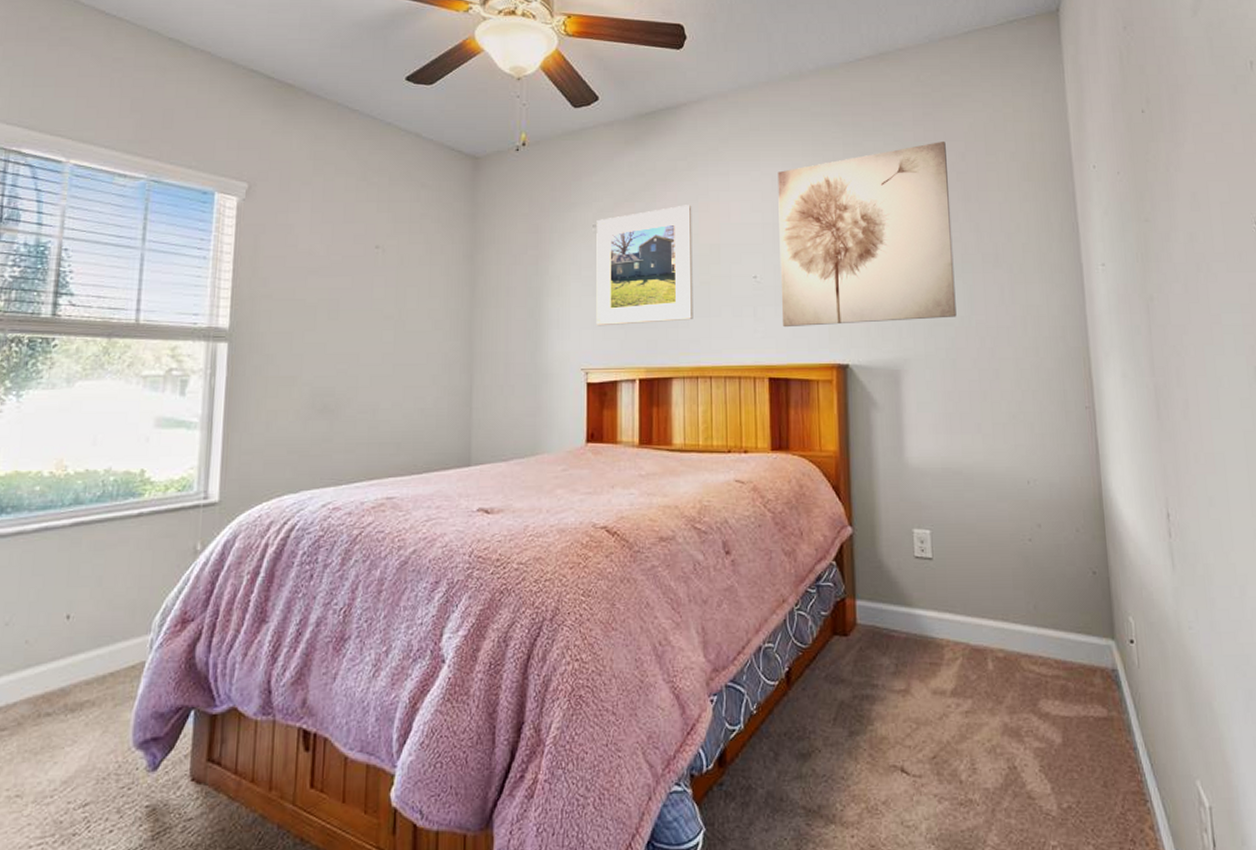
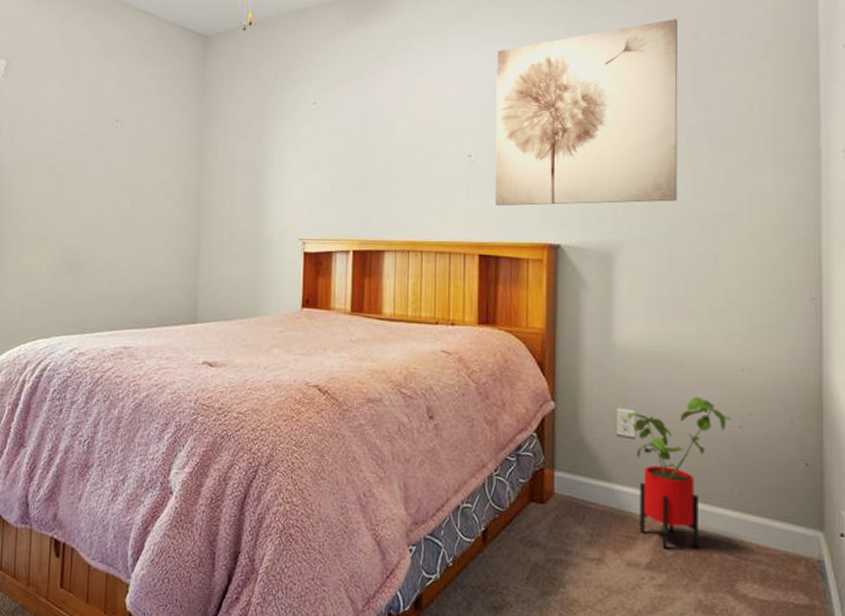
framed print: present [596,205,693,326] -> none [314,83,410,200]
house plant: none [923,511,1021,673] -> present [627,396,731,550]

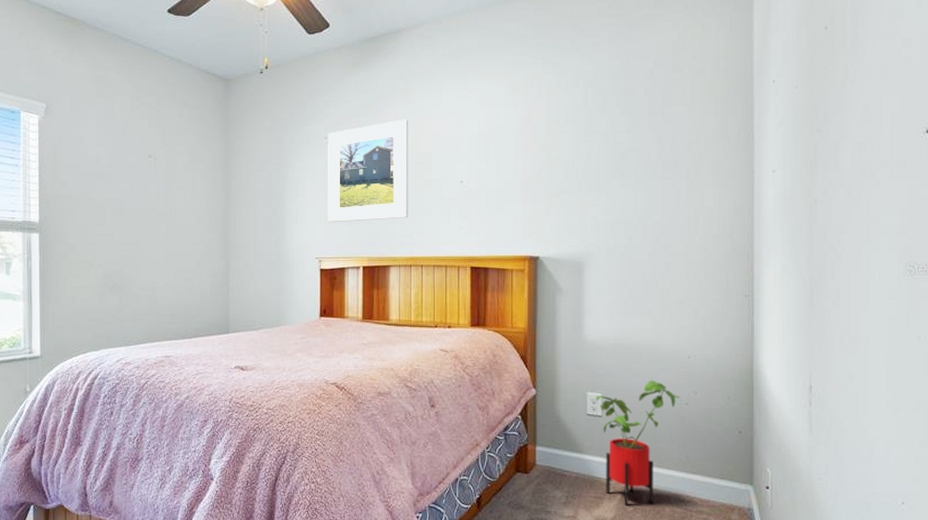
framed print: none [314,83,410,200] -> present [328,119,409,223]
wall art: present [494,18,678,206] -> none [483,59,637,225]

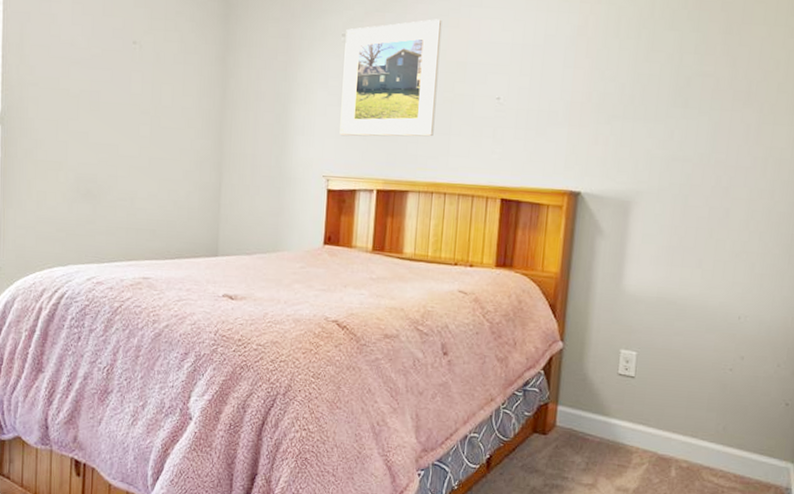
house plant: present [595,380,680,506] -> none [629,340,724,477]

